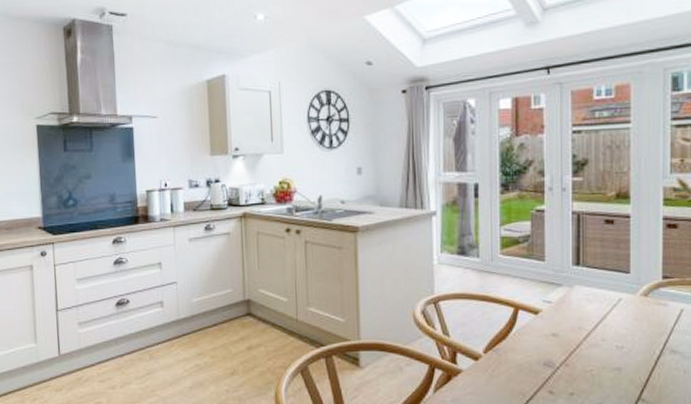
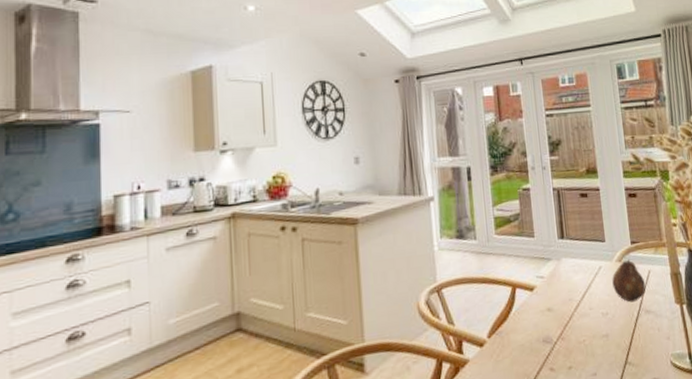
fruit: none [633,294,675,340] -> present [612,259,646,303]

